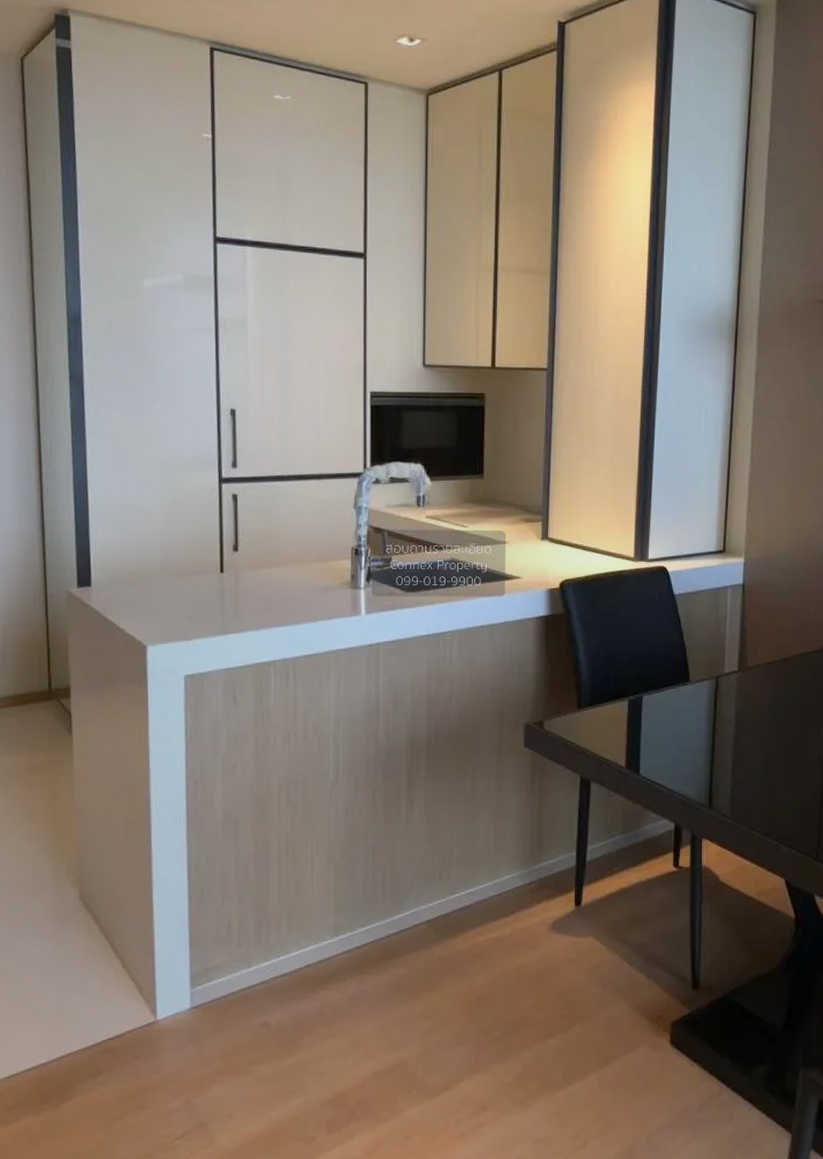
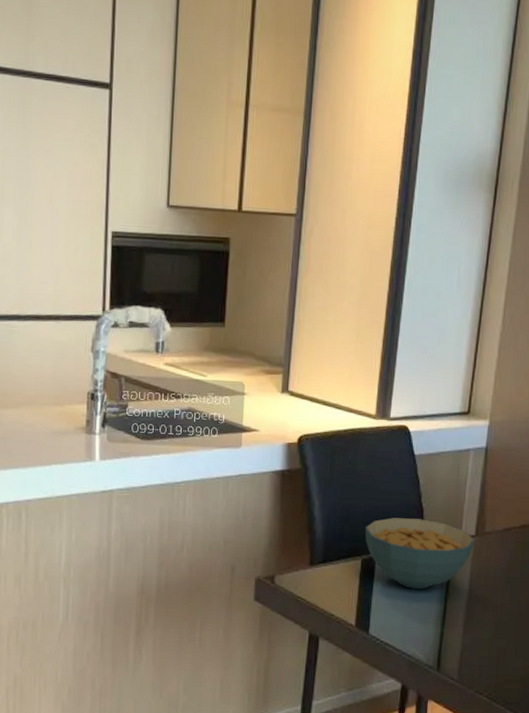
cereal bowl: none [630,657,738,727] -> present [365,518,475,589]

